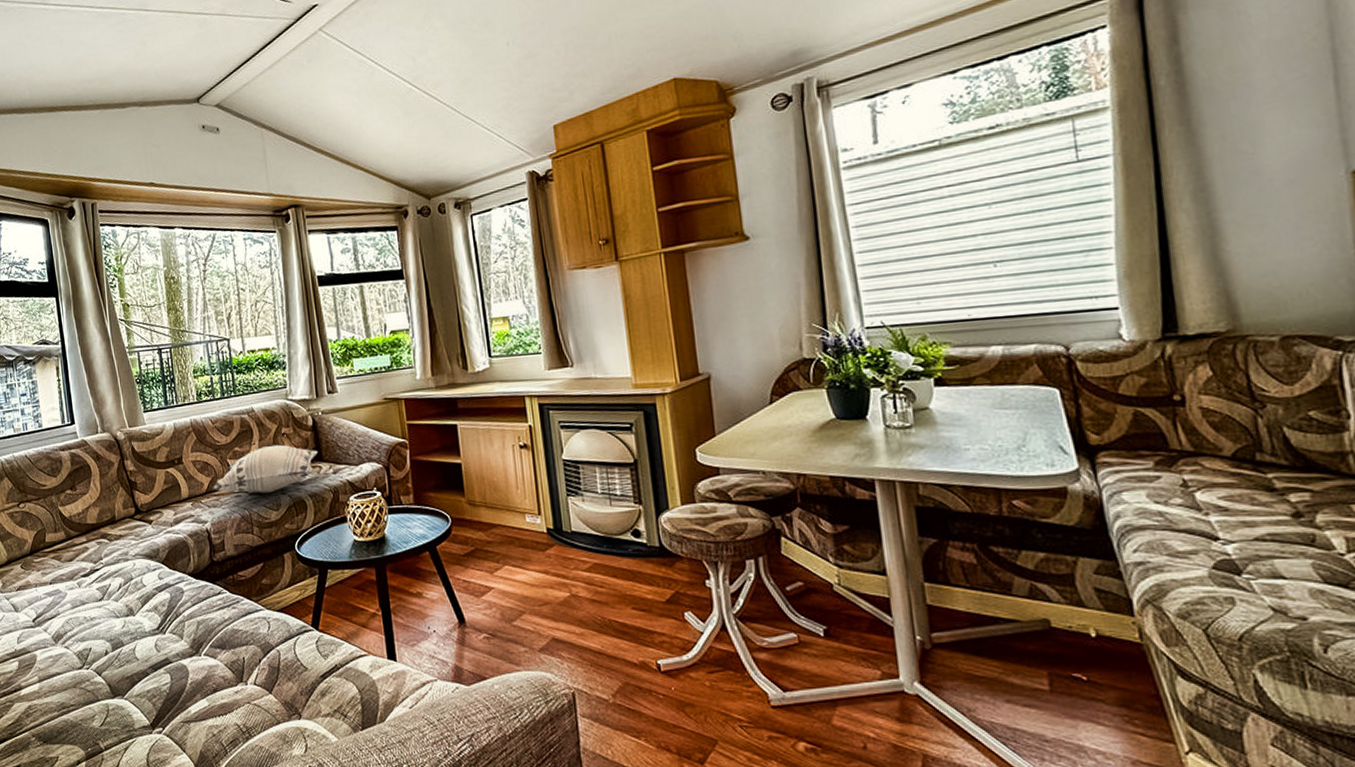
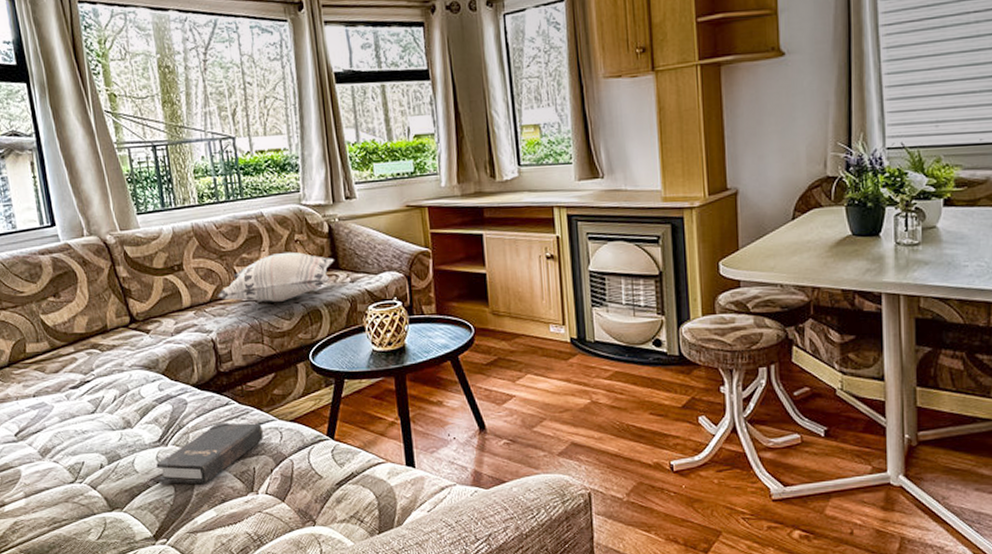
hardback book: none [155,611,253,674] -> present [156,422,264,485]

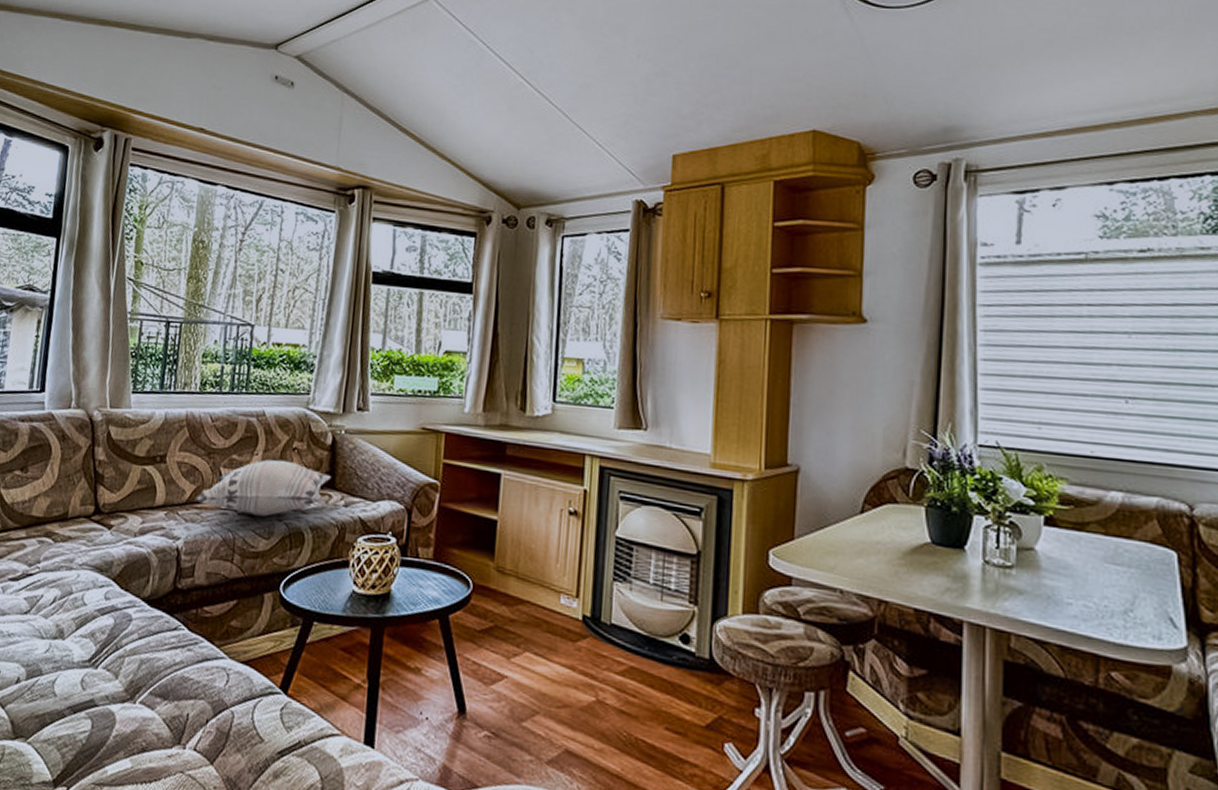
hardback book: present [156,422,264,485] -> none [76,649,209,725]

